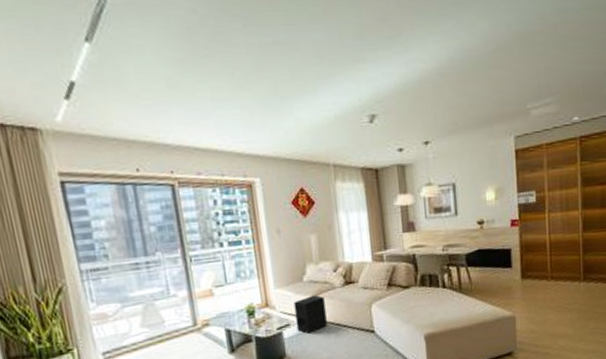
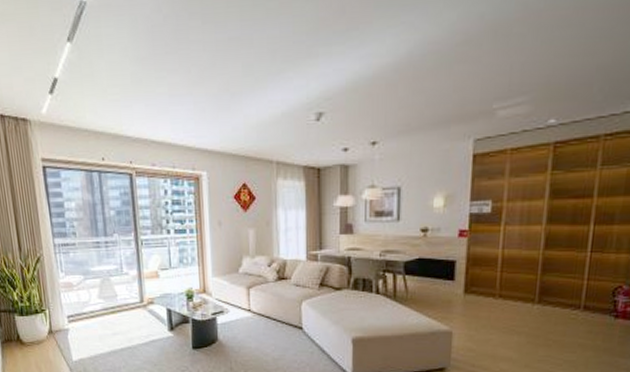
speaker: present [293,295,327,334] -> none [228,287,258,322]

